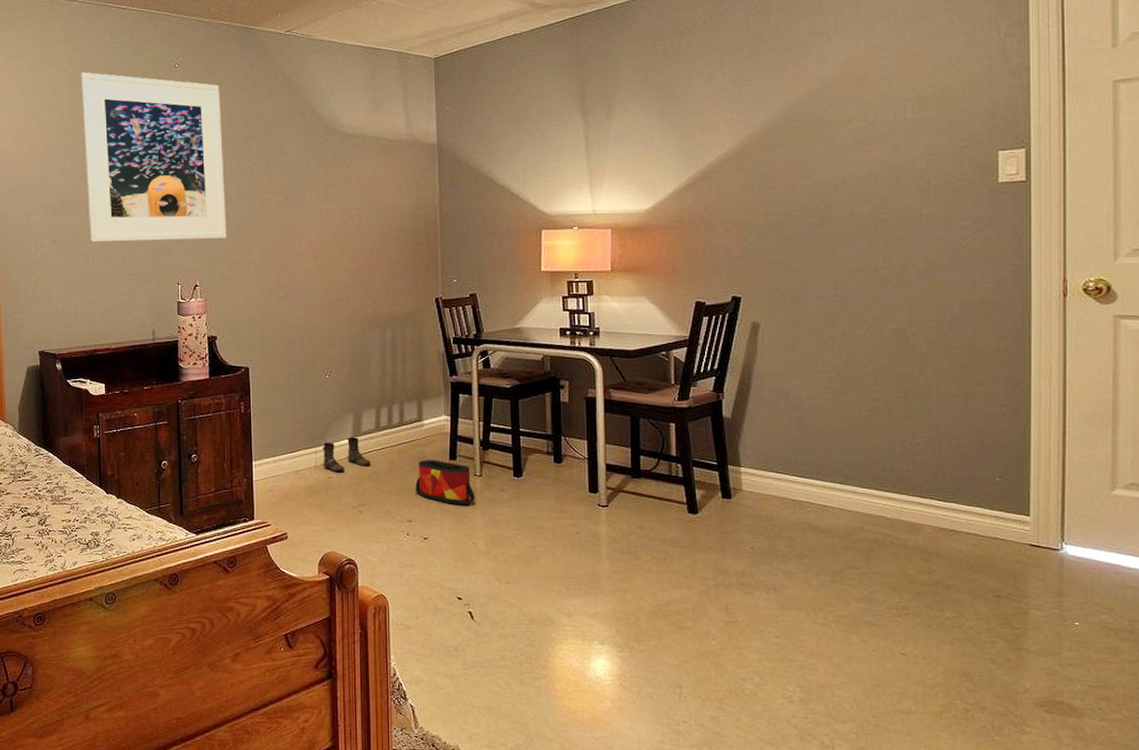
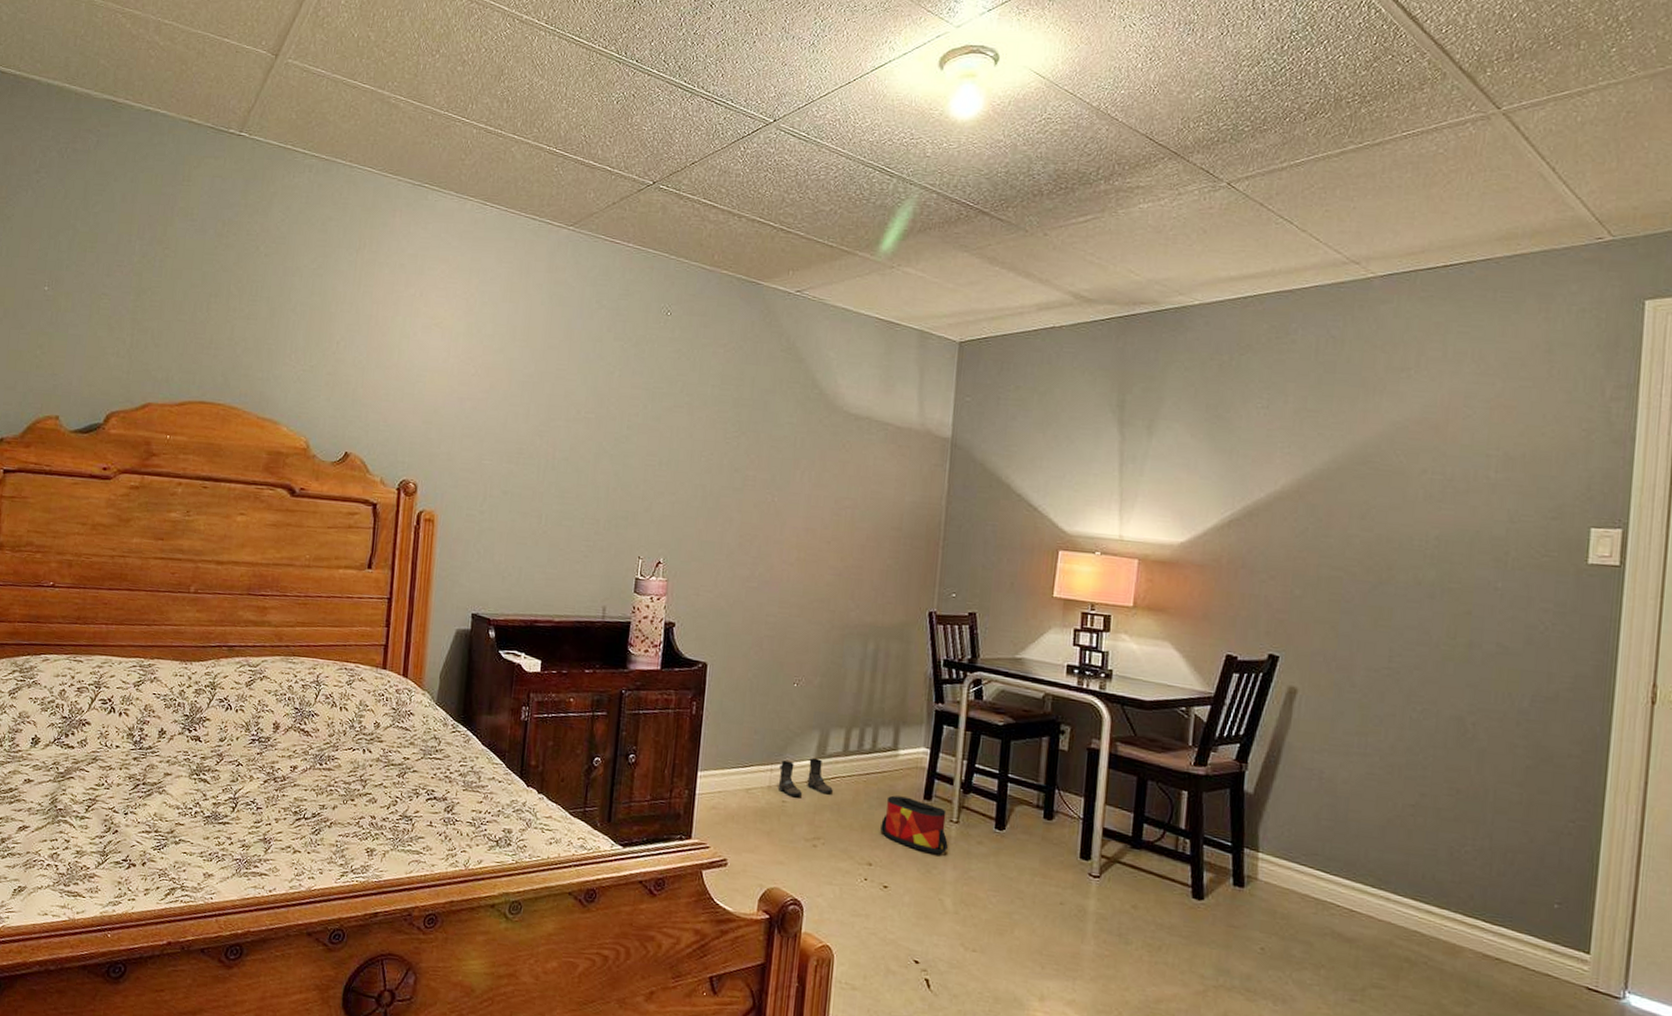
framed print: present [80,71,227,243] -> none [544,307,714,514]

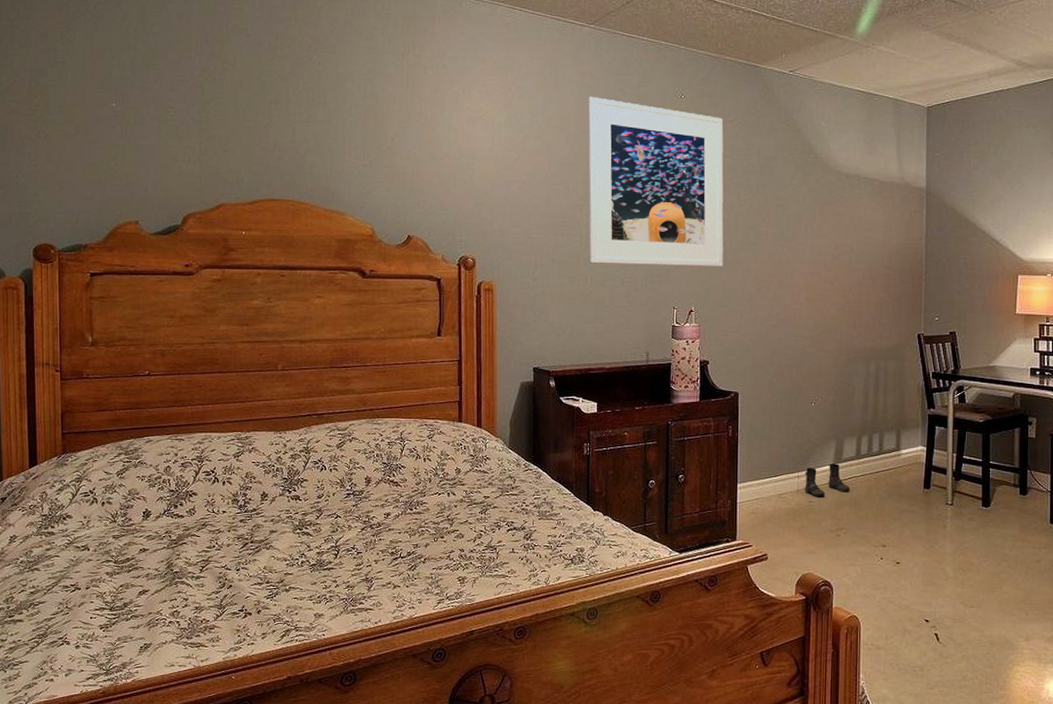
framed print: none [544,307,714,514] -> present [587,96,724,267]
bag: present [880,795,948,855] -> none [891,488,946,533]

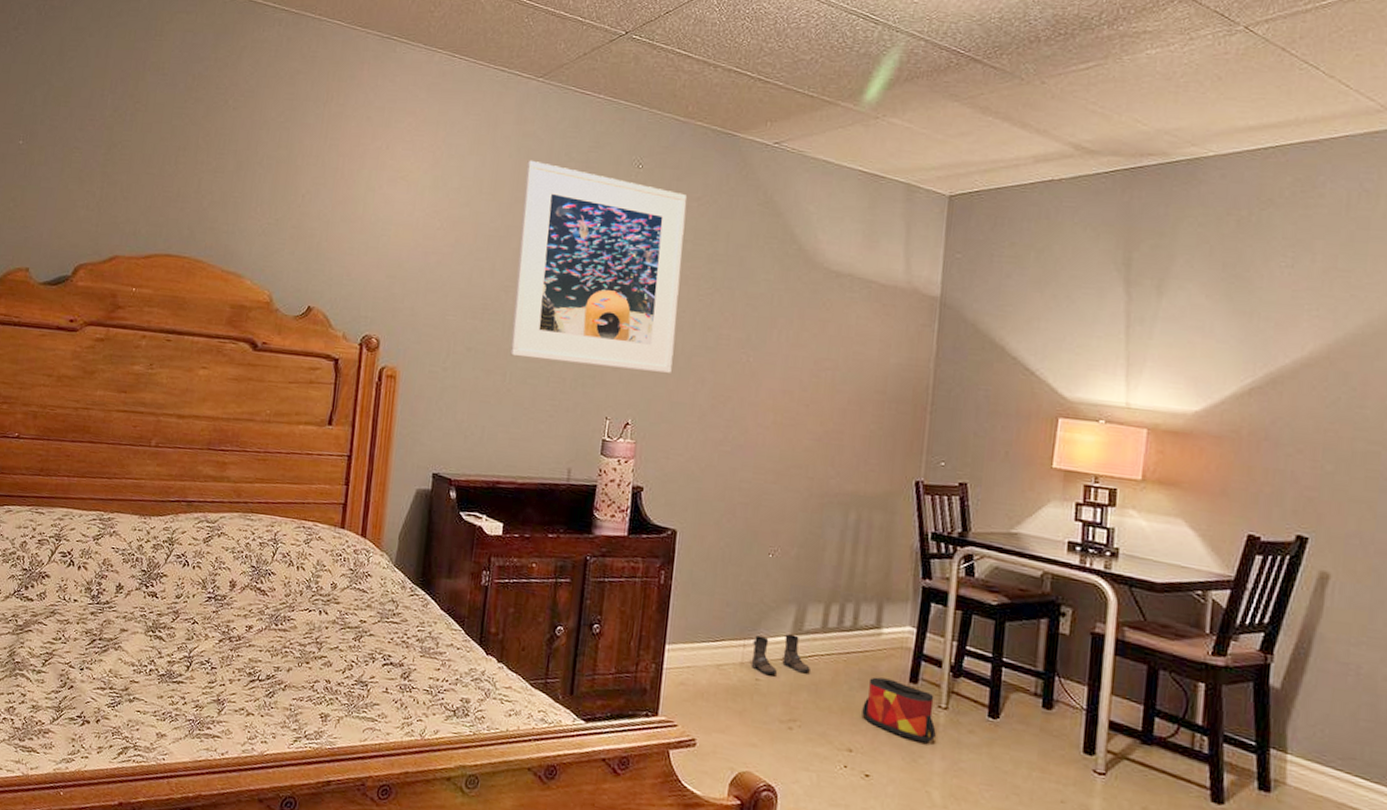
bag: none [891,488,946,533] -> present [862,677,936,744]

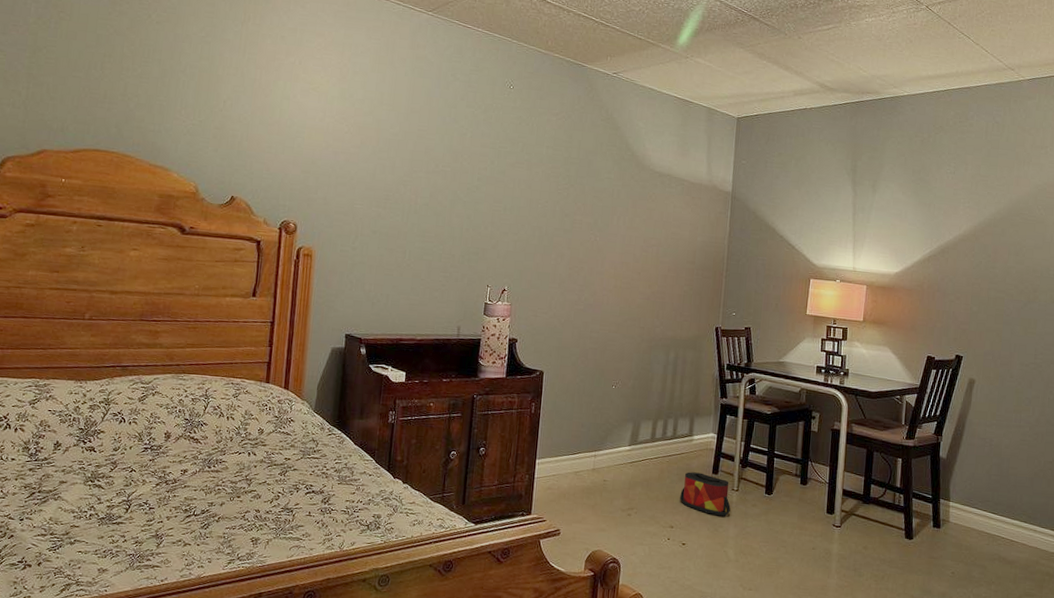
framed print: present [509,160,687,374] -> none [408,78,548,251]
boots: present [750,634,812,676] -> none [600,445,644,477]

